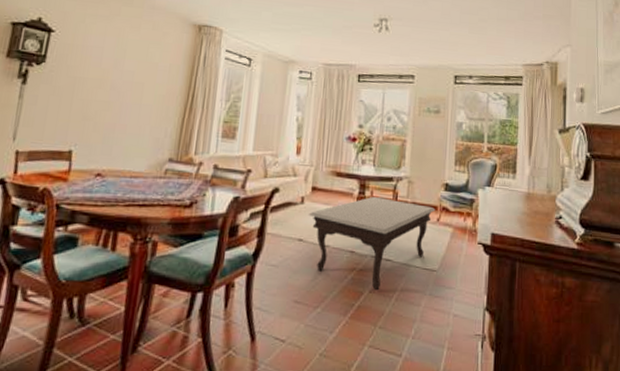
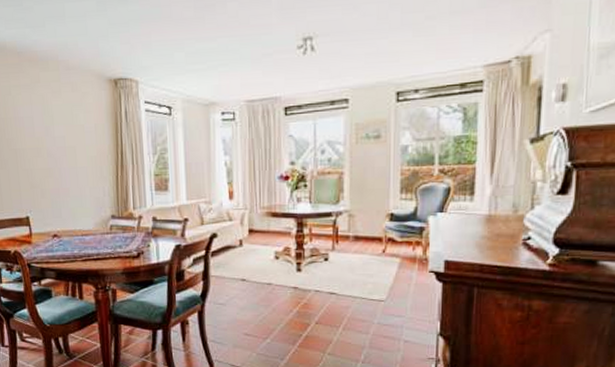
coffee table: present [308,196,436,291] -> none [248,233,381,322]

